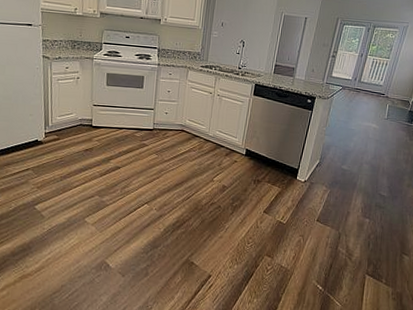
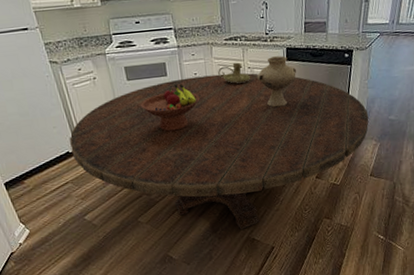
dining table: none [40,93,323,250] -> present [69,73,369,230]
fruit bowl: none [113,97,168,140] -> present [141,84,200,132]
candle holder: none [189,88,219,108] -> present [218,62,251,84]
vase: none [223,89,262,137] -> present [256,56,297,107]

